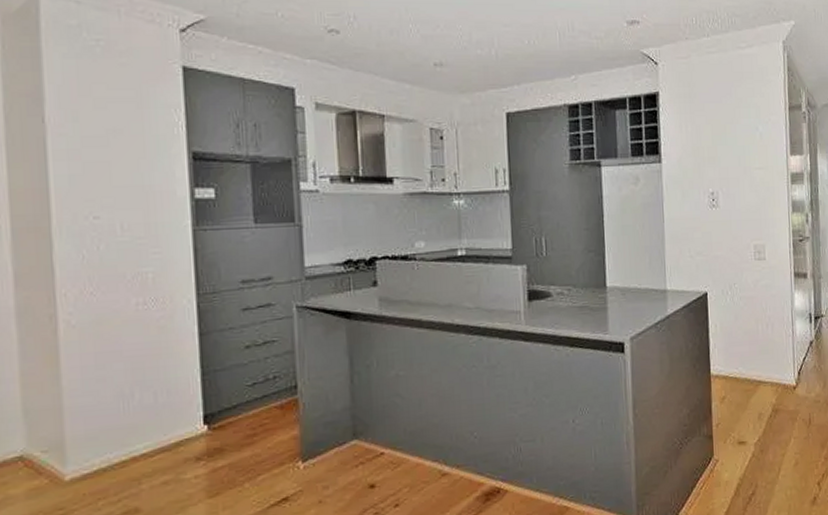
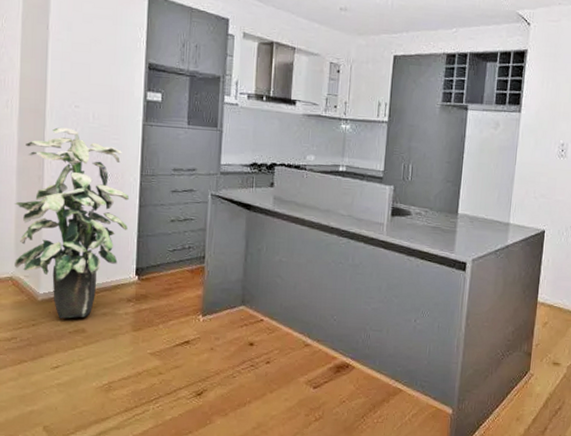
indoor plant: none [16,247,186,500] -> present [14,127,130,319]

